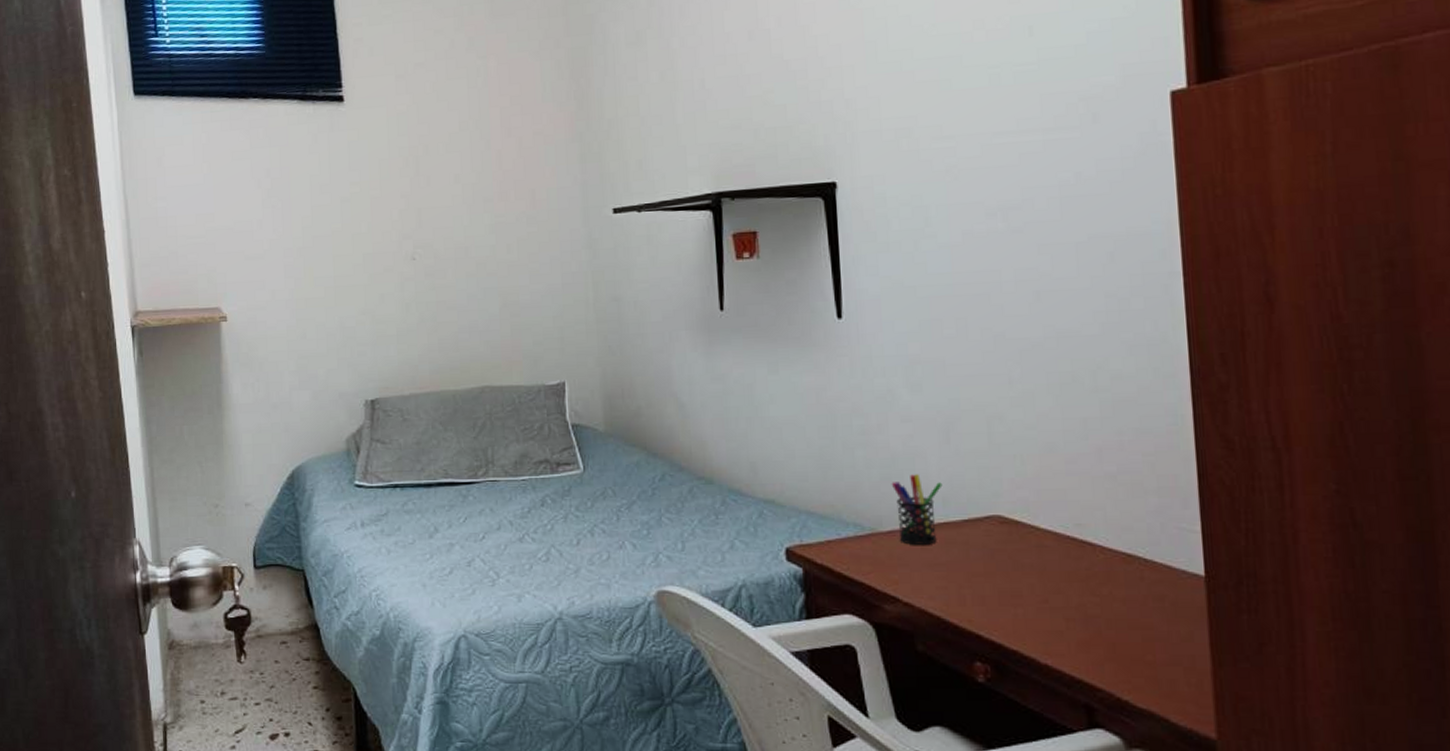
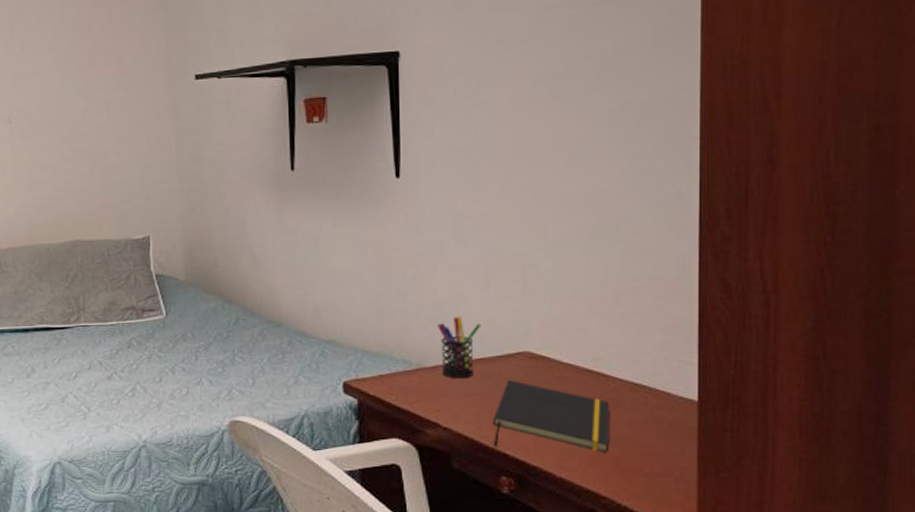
notepad: none [960,548,1102,636] -> present [492,380,609,453]

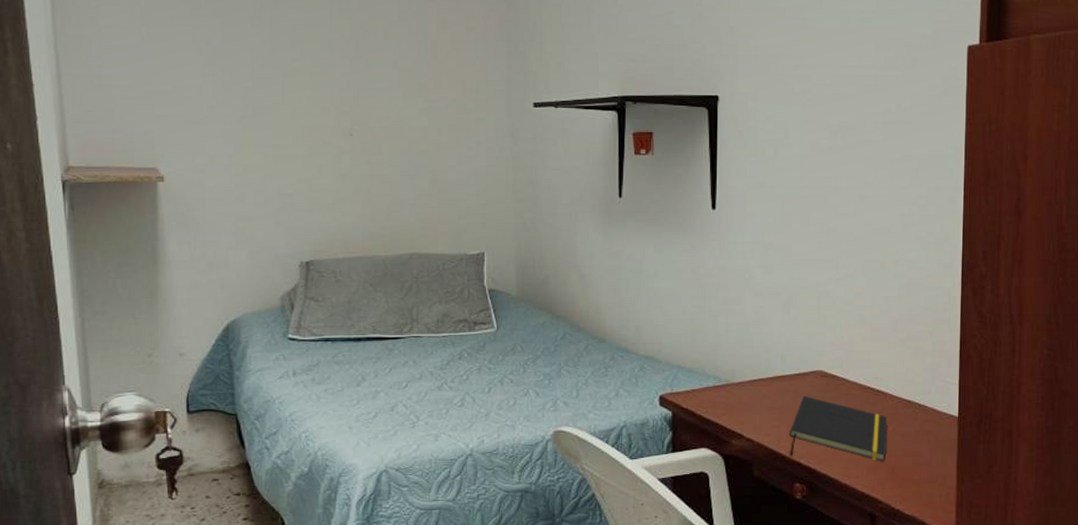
pen holder: present [437,316,481,378] -> none [744,337,782,393]

